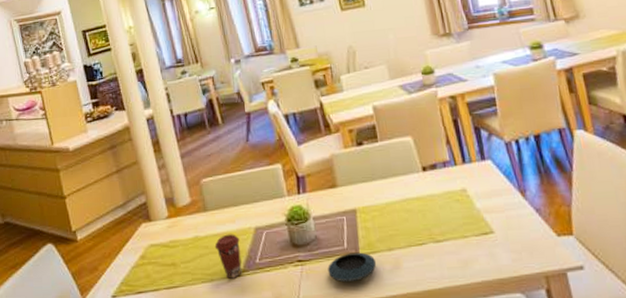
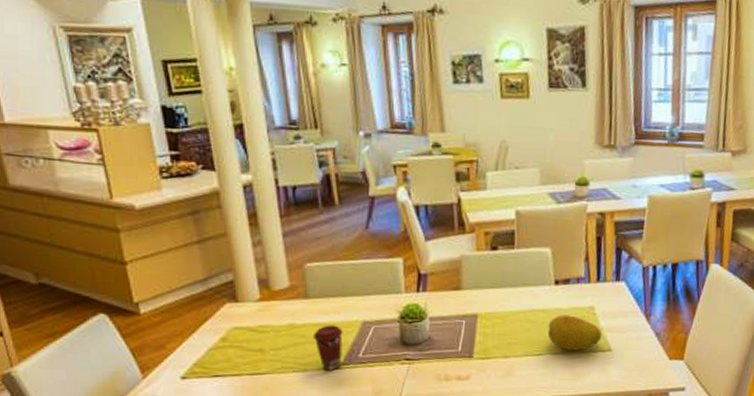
saucer: present [328,252,376,283] -> none [437,356,488,384]
fruit: none [425,200,481,237] -> present [547,315,603,351]

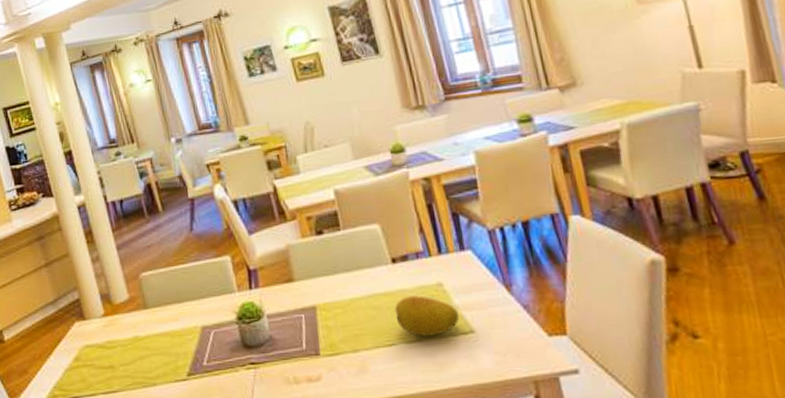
coffee cup: present [312,325,343,371] -> none [156,333,188,383]

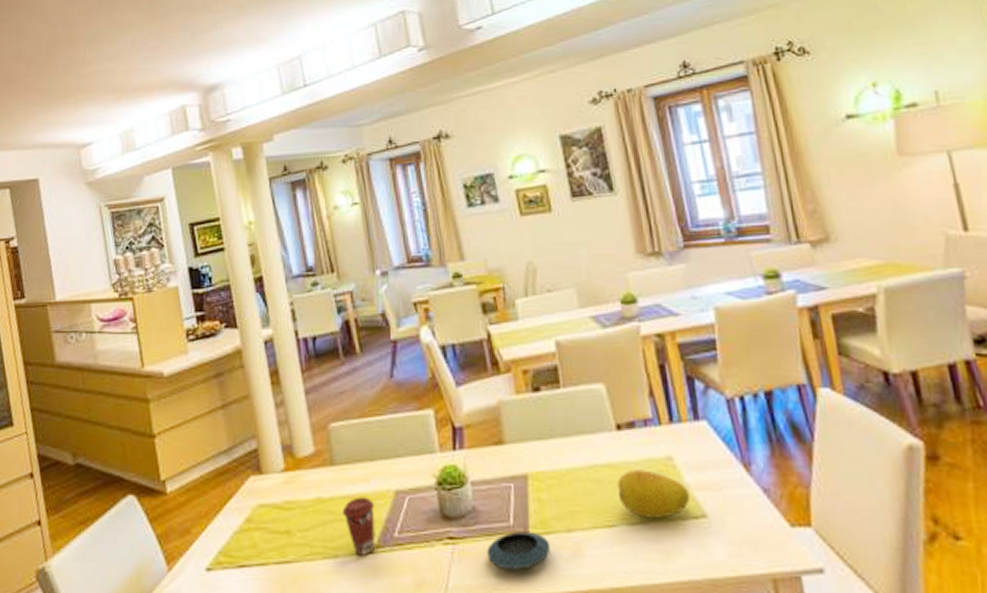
coffee cup: none [156,333,188,383] -> present [342,497,376,556]
saucer: none [284,354,339,388] -> present [487,531,550,571]

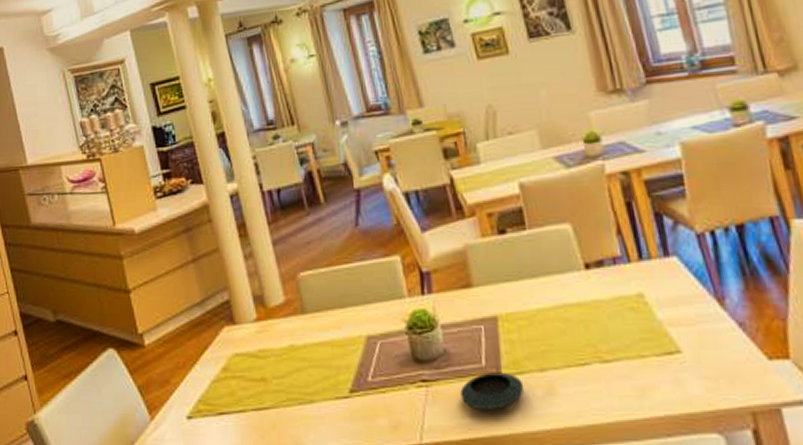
coffee cup: present [342,497,376,556] -> none [315,343,350,400]
fruit: present [617,470,691,518] -> none [588,307,664,356]

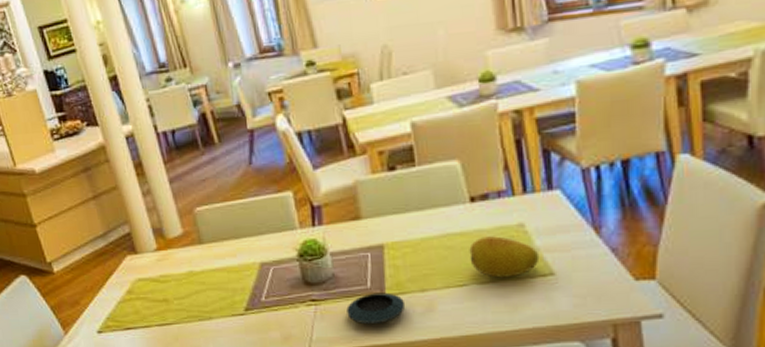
fruit: none [588,307,664,356] -> present [469,236,540,278]

